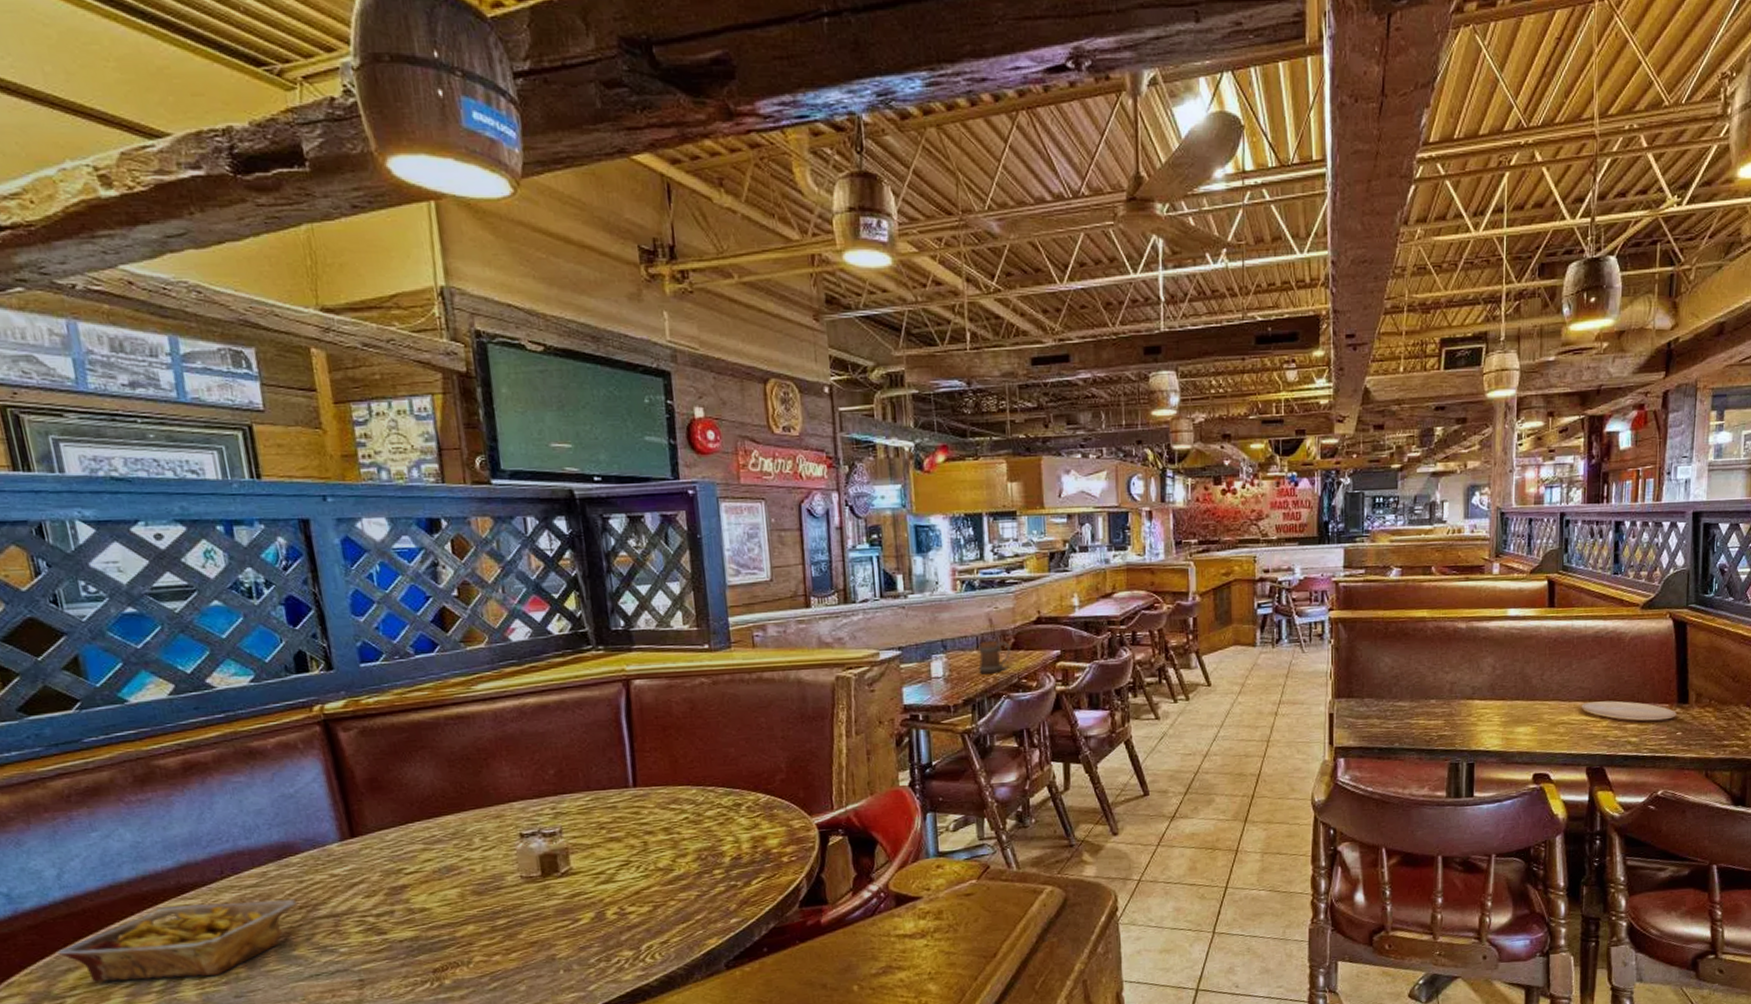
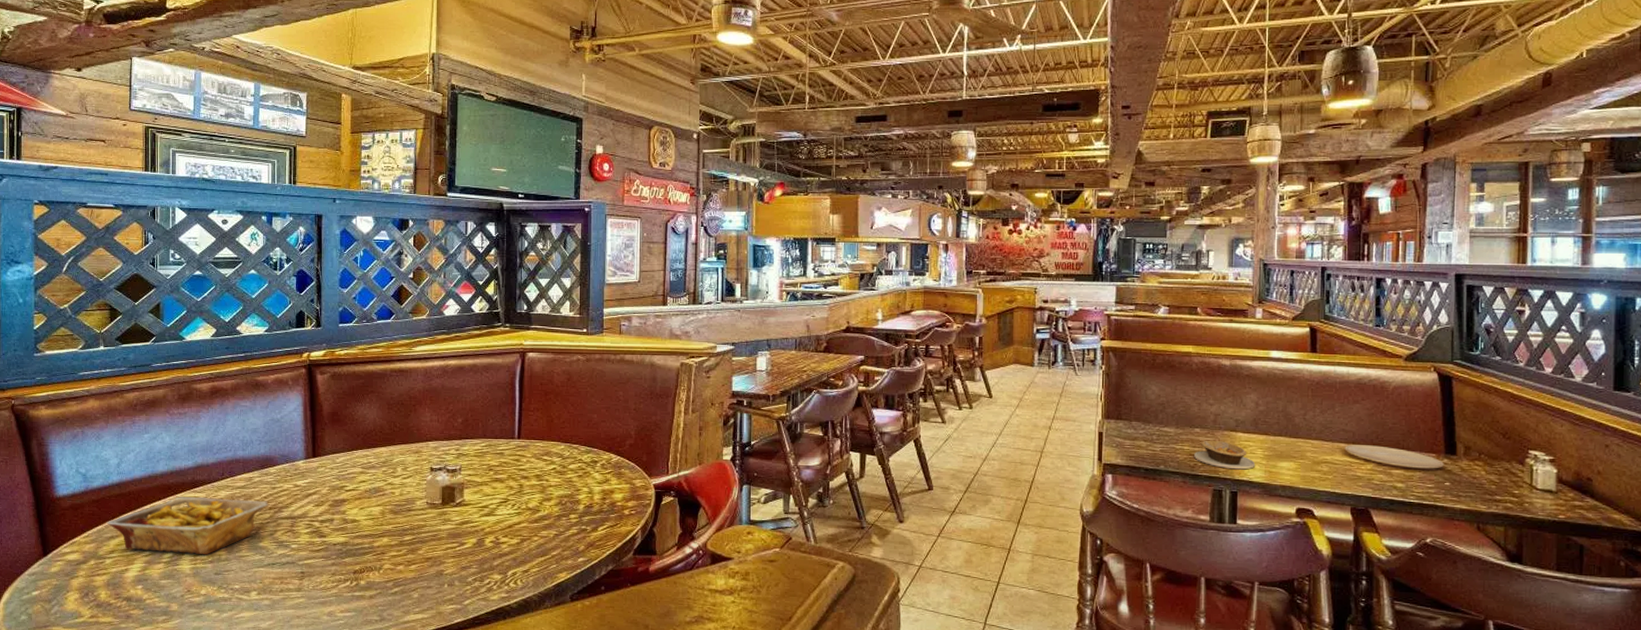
beer mug: present [978,641,1011,676] -> none [795,344,823,372]
french fries: none [1429,711,1492,740] -> present [1193,441,1255,470]

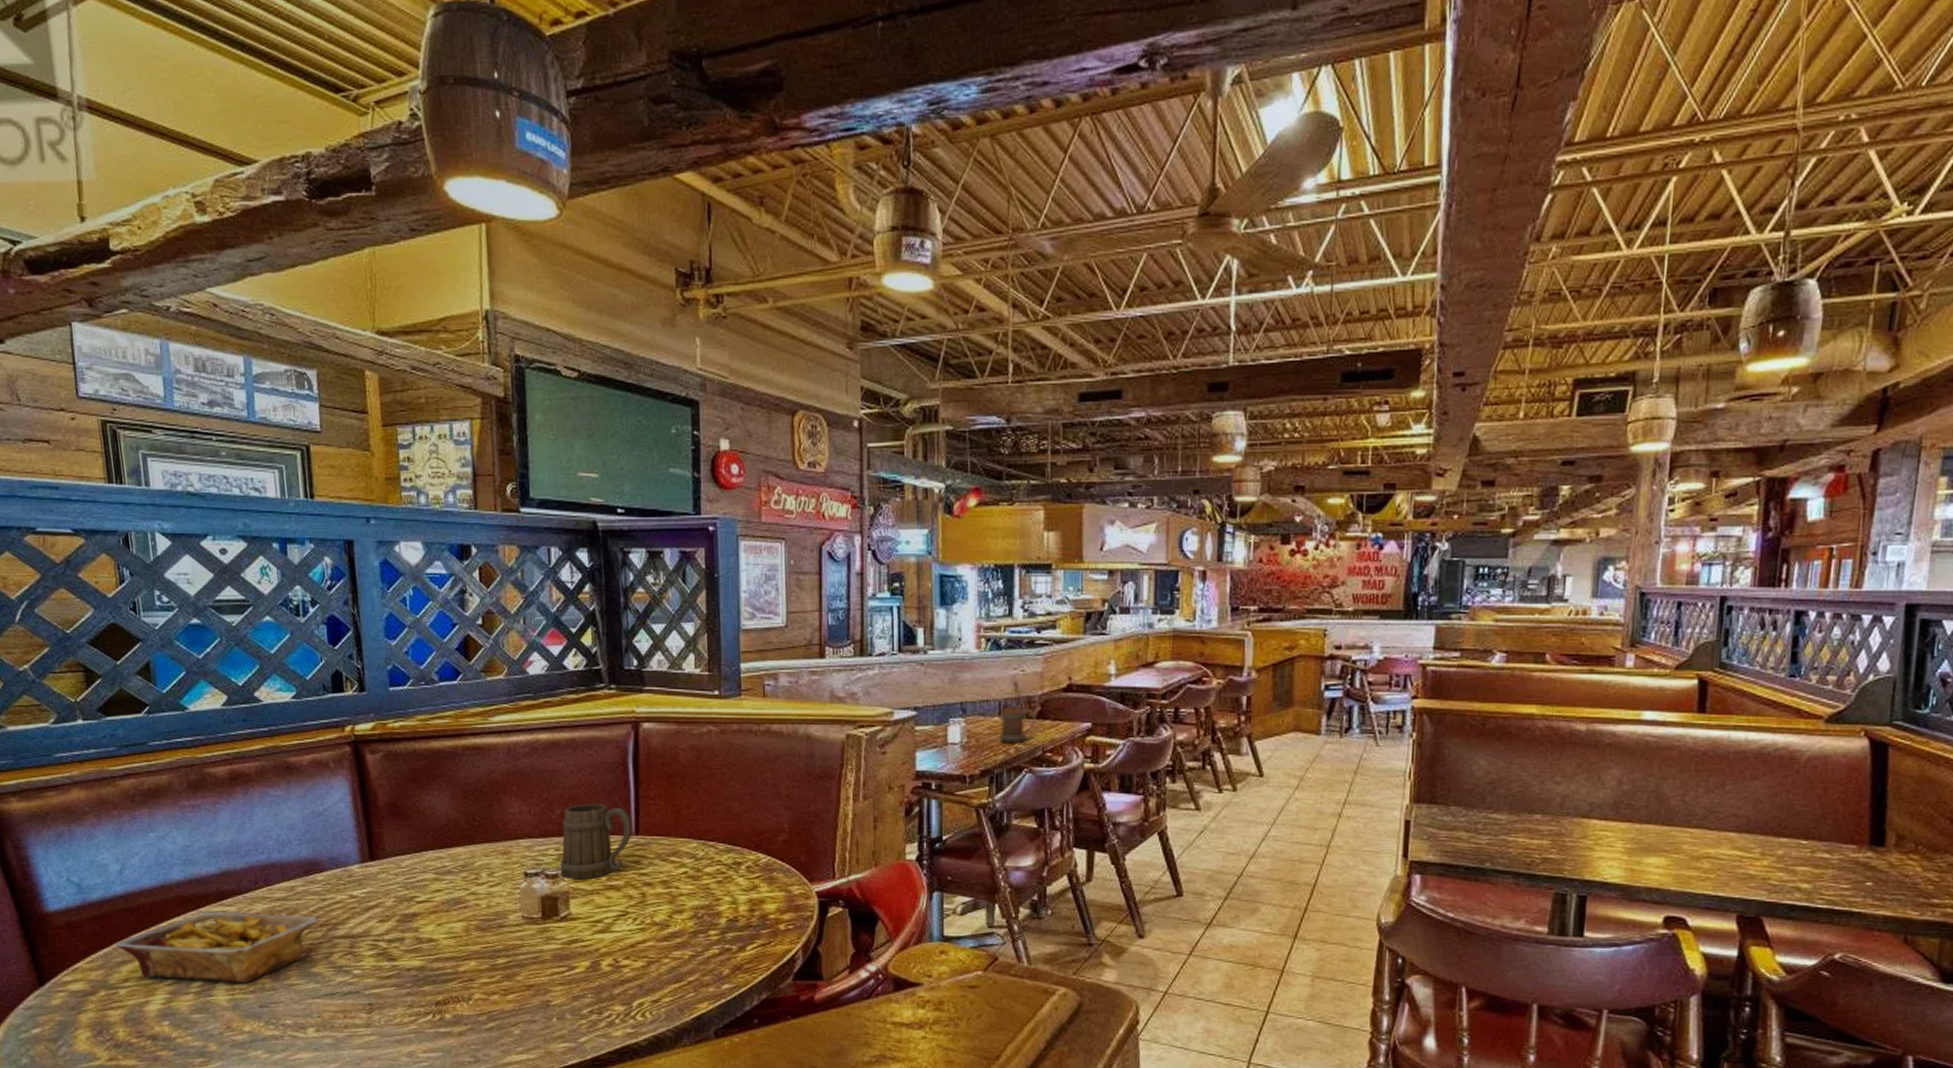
beer mug: none [458,414,515,474] -> present [560,803,632,880]
beer mug: none [795,344,823,372] -> present [999,708,1036,745]
french fries: present [1193,441,1255,470] -> none [1530,830,1612,868]
plate: present [1344,445,1444,469] -> none [1734,834,1867,865]

